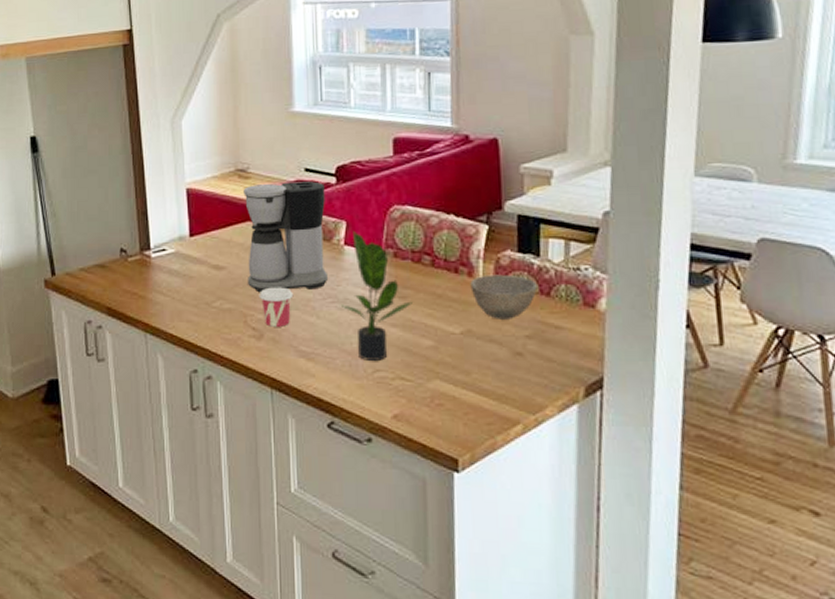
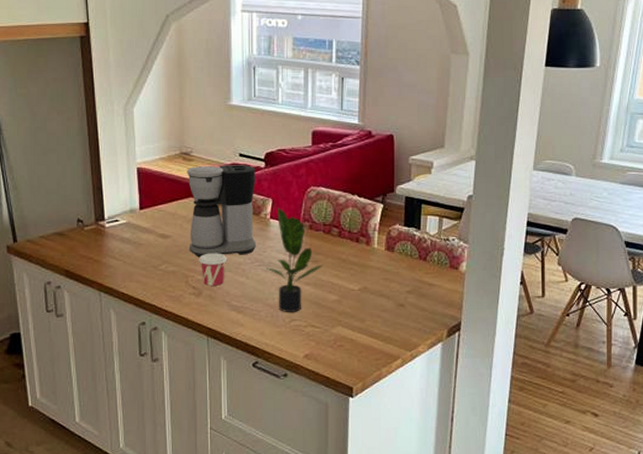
bowl: present [470,274,537,319] -> none [368,243,417,279]

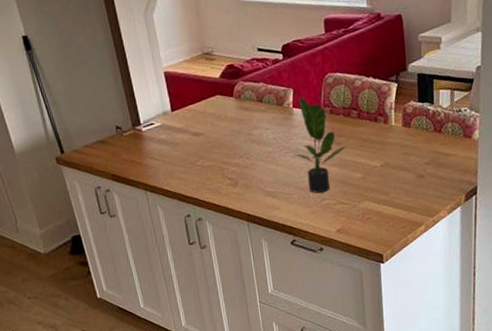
coffee maker: present [187,165,256,258] -> none [210,58,282,151]
cup: present [198,253,228,286] -> none [231,144,258,176]

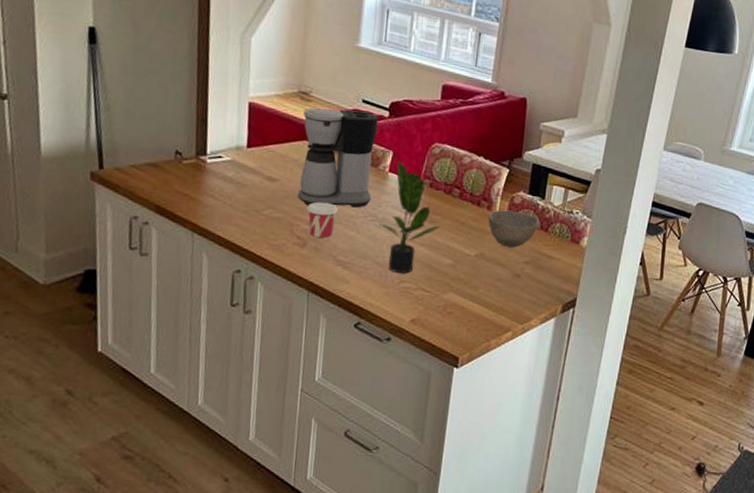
coffee maker: none [210,58,282,151] -> present [298,108,378,208]
cup: none [231,144,258,176] -> present [306,201,339,238]
bowl: none [386,119,432,153] -> present [488,209,539,248]

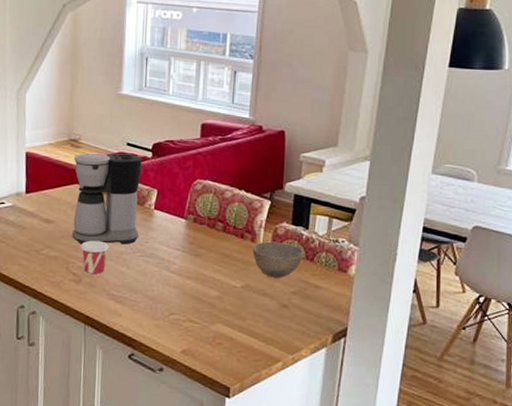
potted plant: present [379,160,440,273] -> none [147,197,205,306]

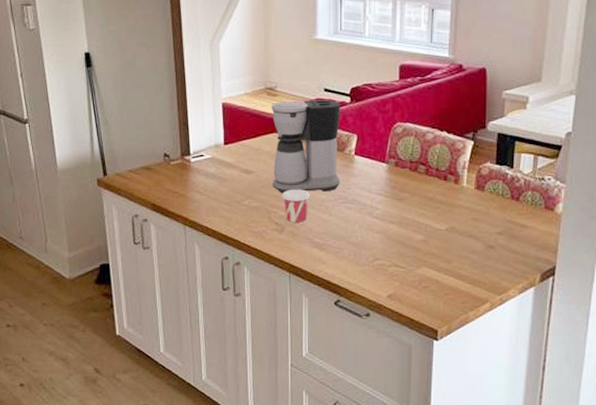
bowl: present [252,241,304,278] -> none [456,182,509,219]

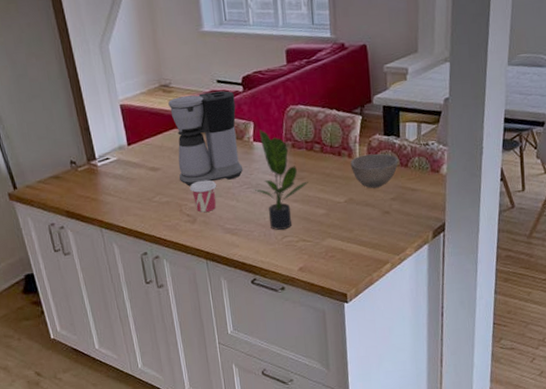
potted plant: none [349,142,408,251] -> present [254,128,308,230]
bowl: none [456,182,509,219] -> present [350,153,399,188]

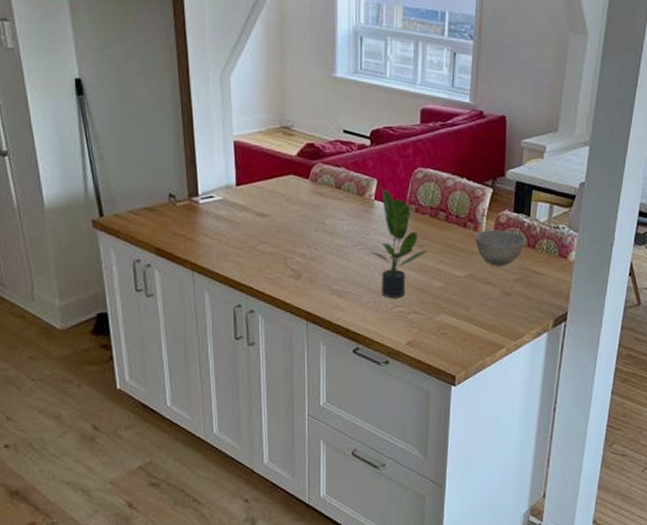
coffee maker: present [168,90,243,187] -> none [287,141,360,239]
cup: present [189,180,217,212] -> none [298,234,329,269]

